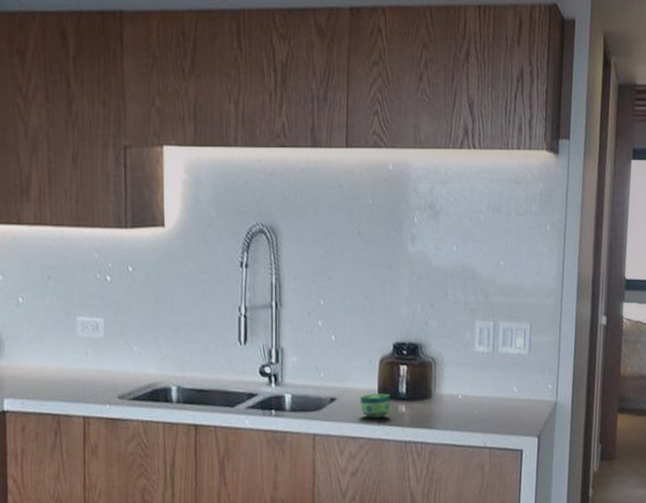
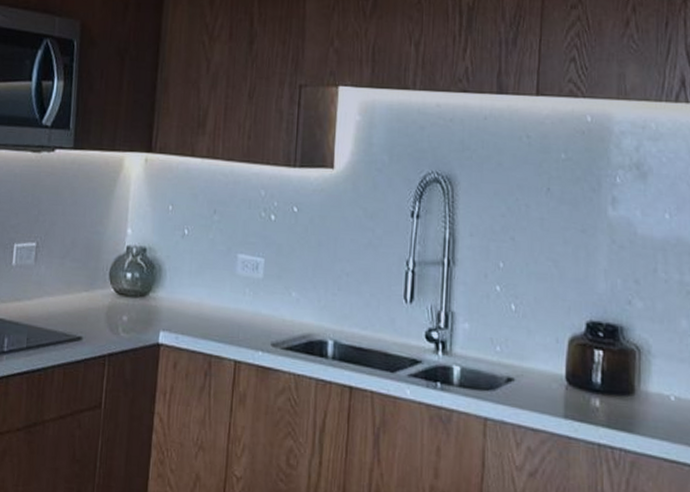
cup: present [360,393,390,418] -> none [543,379,581,410]

